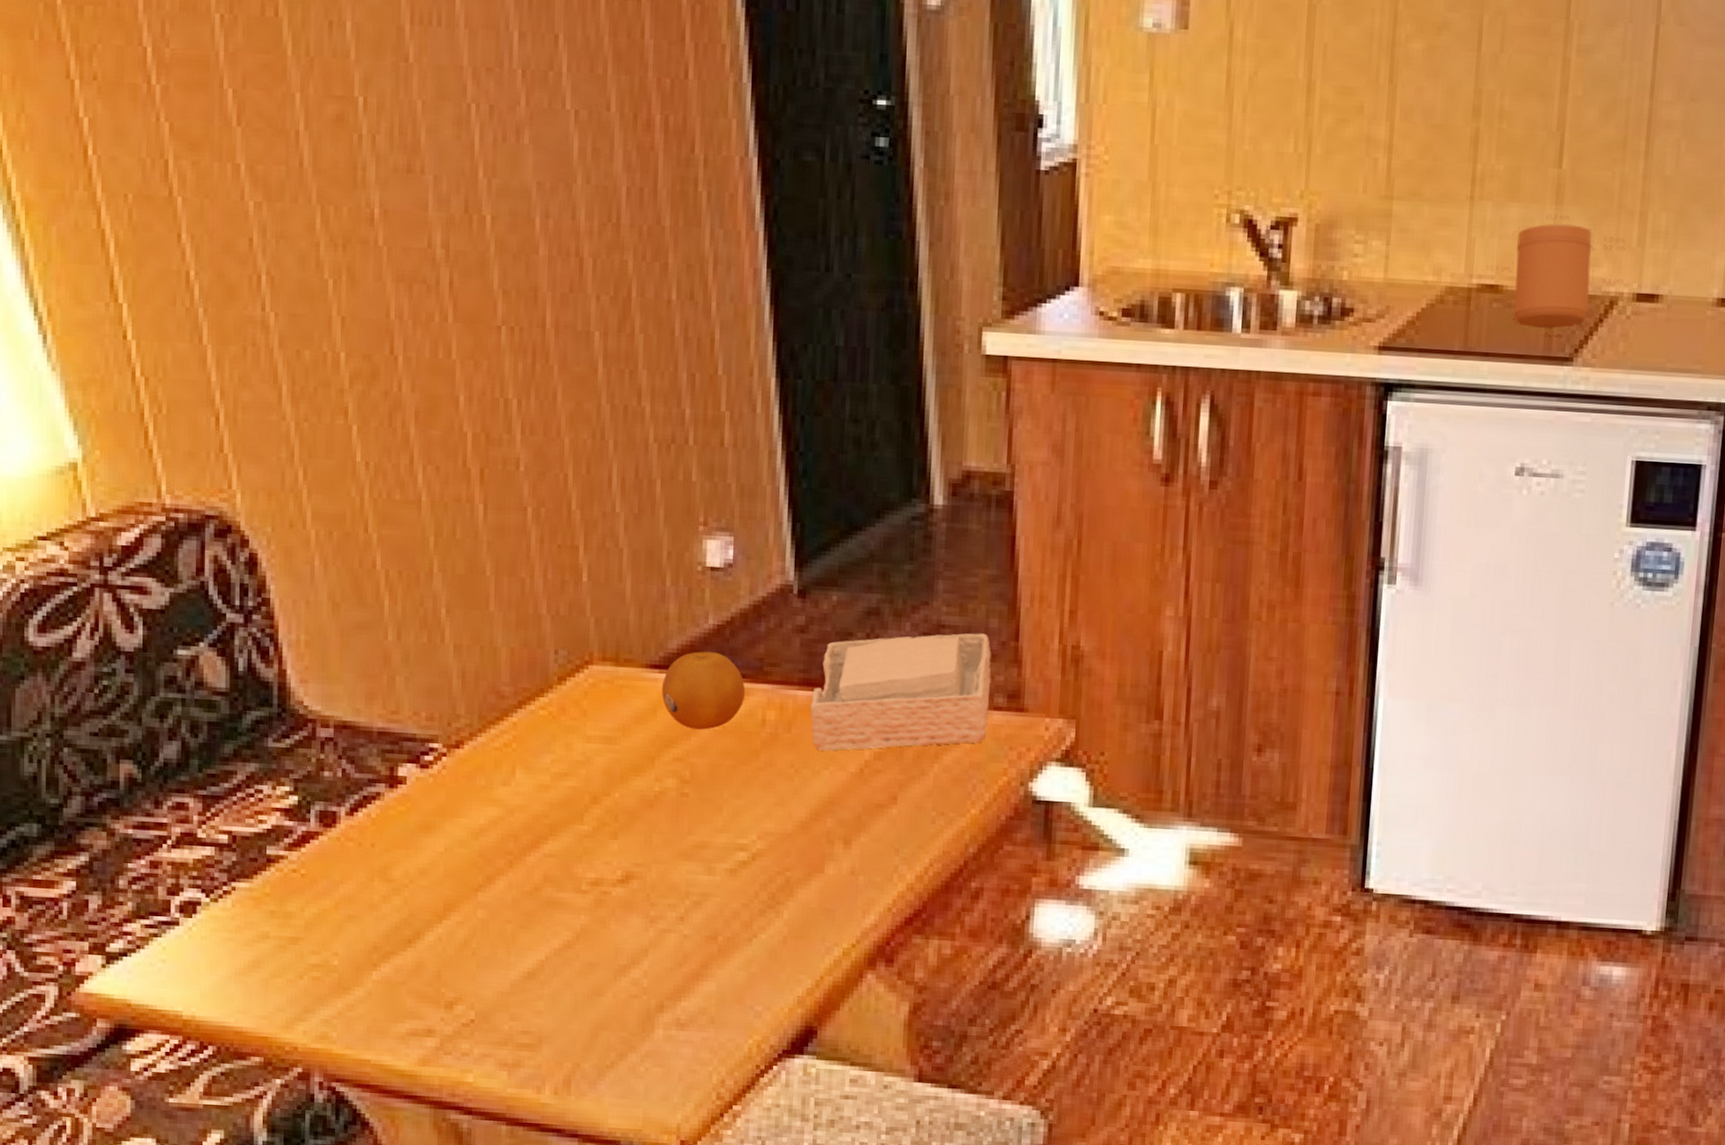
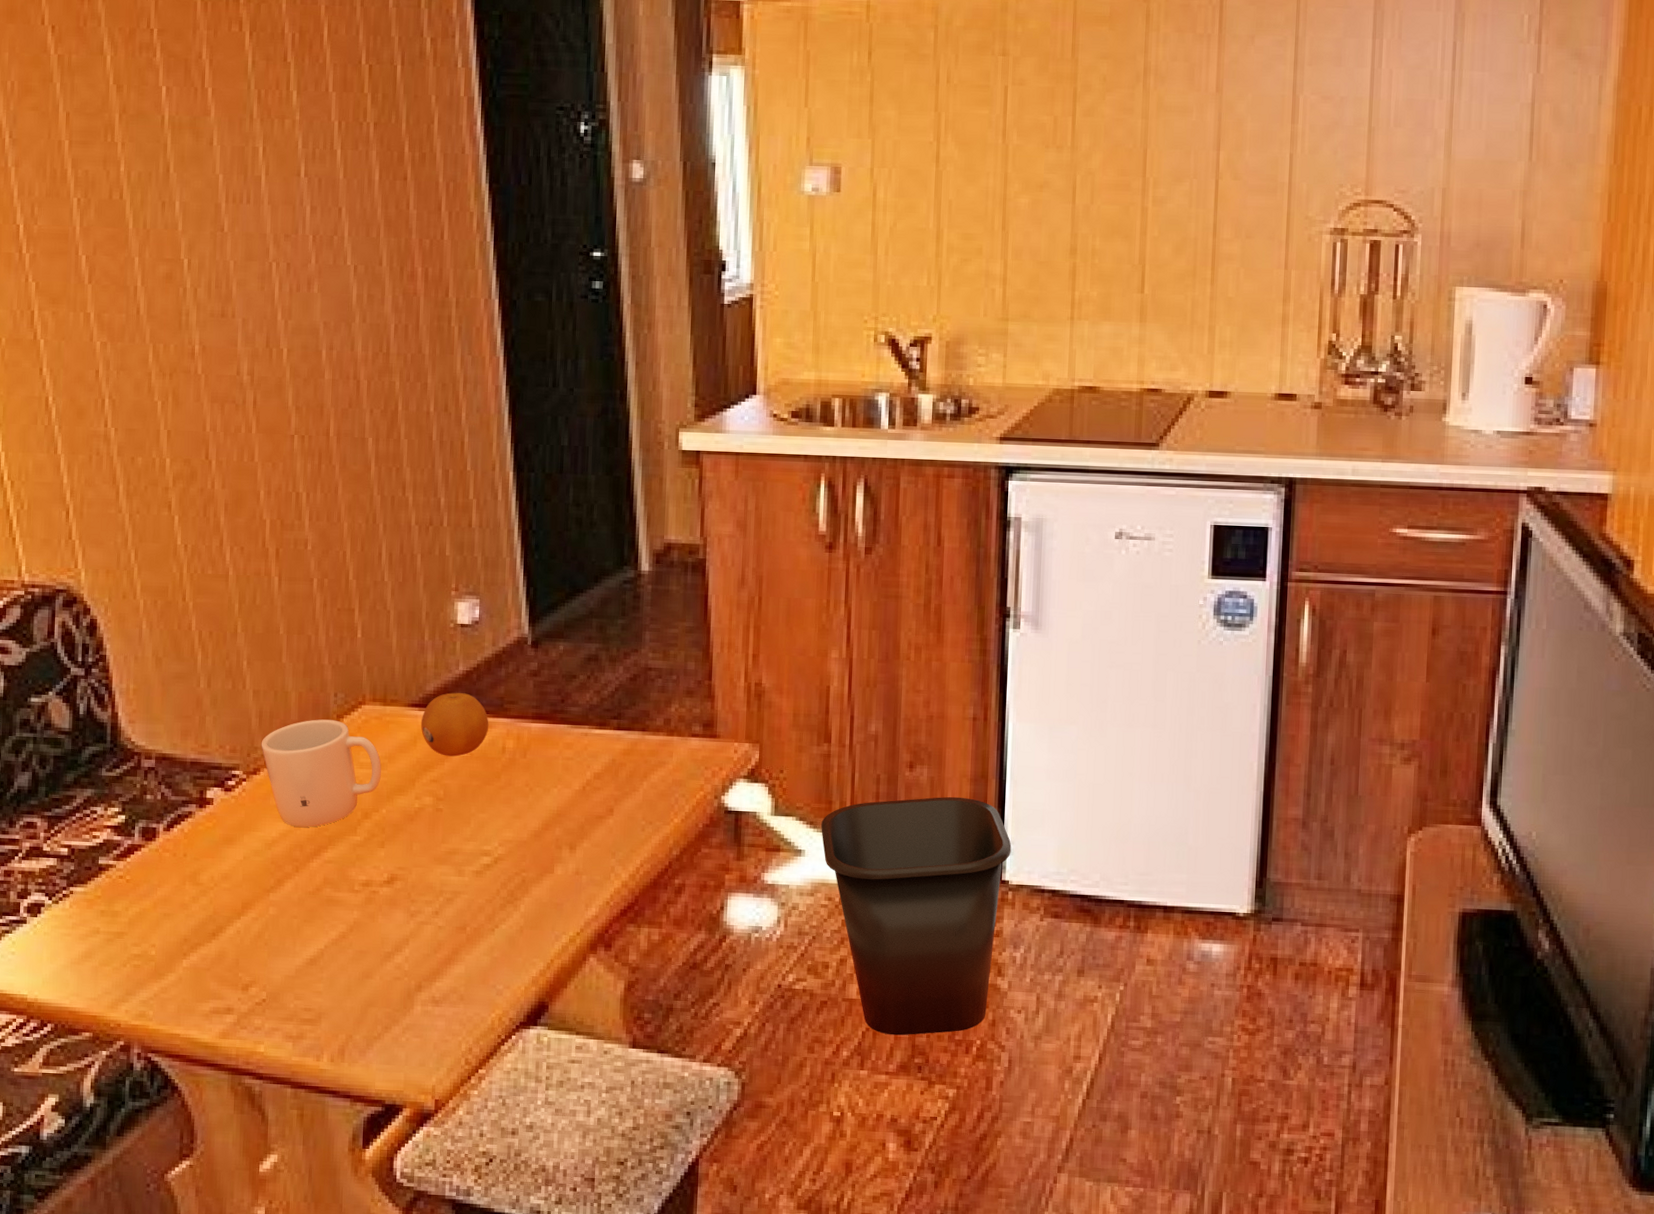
mug: none [464,681,613,814] -> present [261,719,381,827]
napkin holder: present [810,633,992,751] -> none [542,674,690,773]
waste bin: none [1149,787,1378,1071] -> present [821,796,1012,1036]
canister: present [1485,214,1626,337] -> none [1085,329,1198,427]

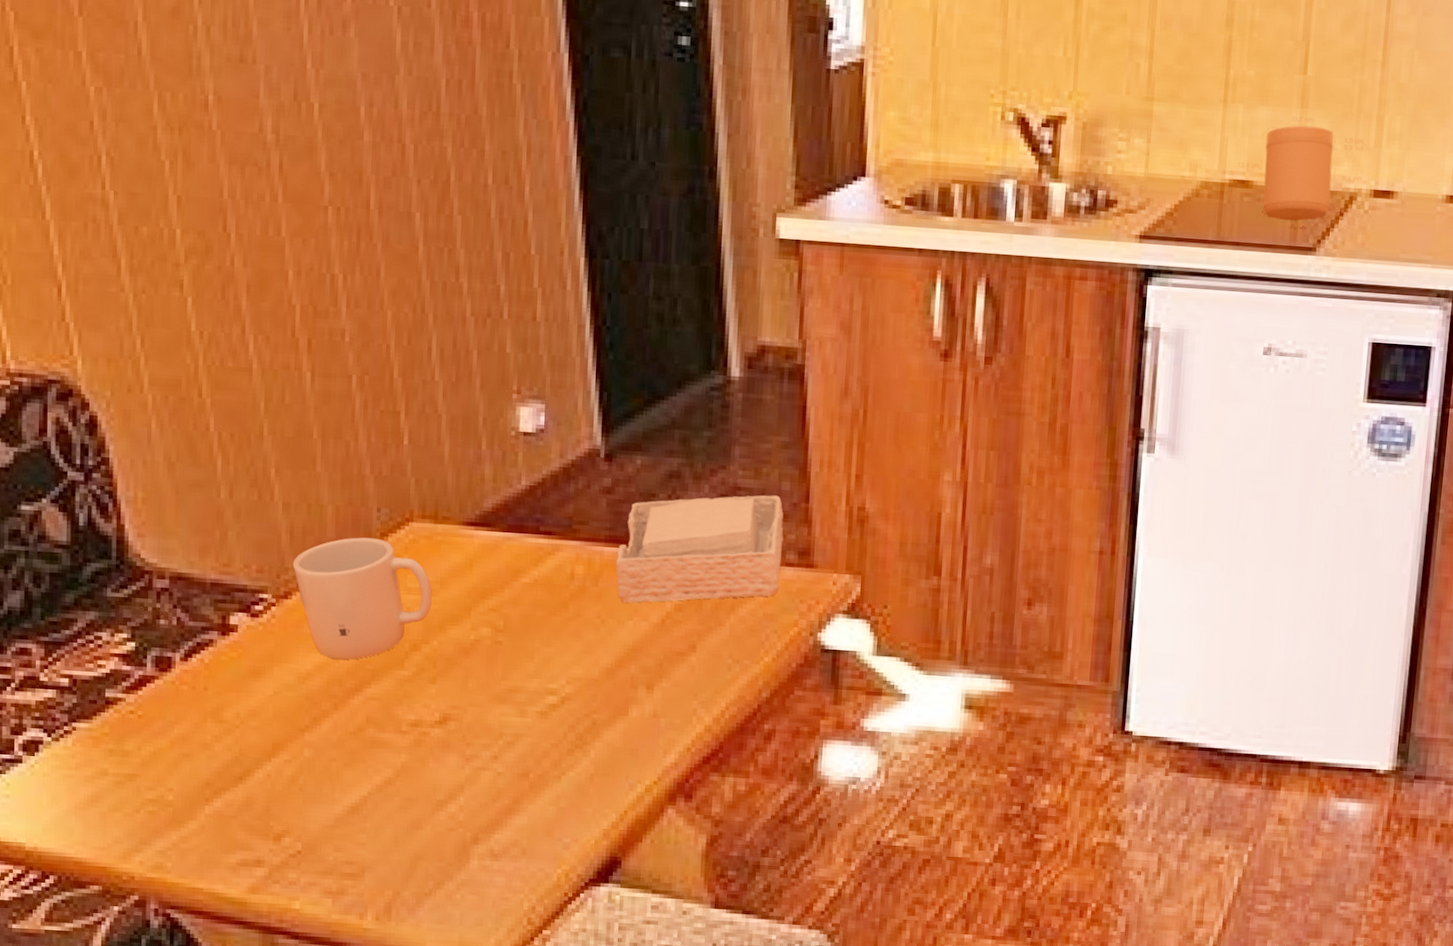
fruit: present [420,693,489,757] -> none [477,510,556,583]
napkin holder: none [542,674,690,773] -> present [615,495,784,603]
waste bin: present [821,796,1012,1036] -> none [928,638,1137,898]
canister: none [1085,329,1198,427] -> present [1237,116,1364,229]

